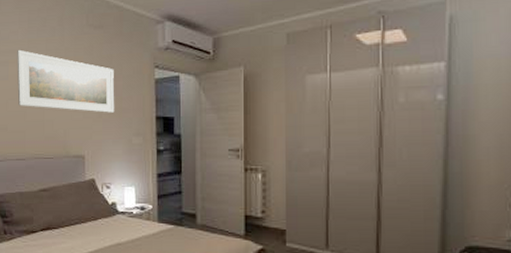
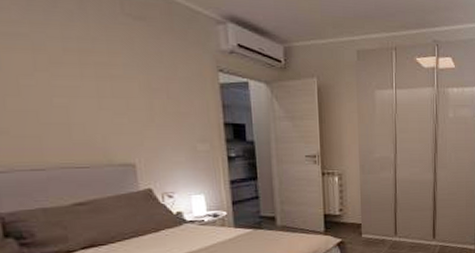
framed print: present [17,49,115,113] -> none [12,32,172,117]

